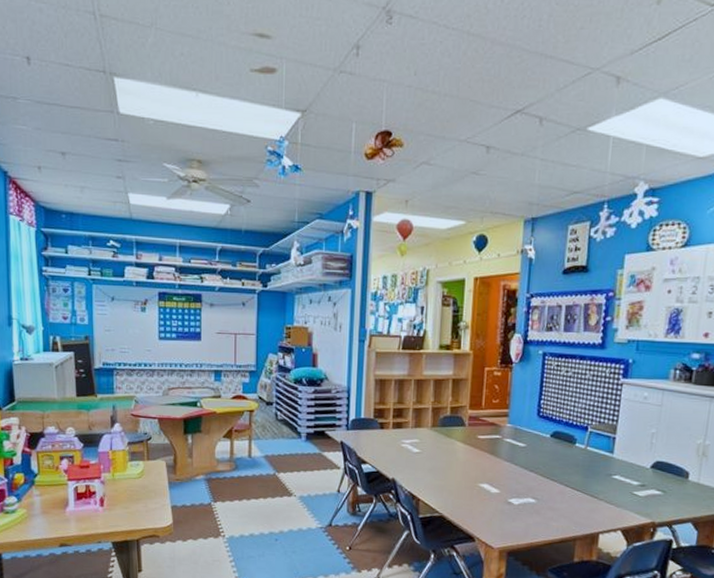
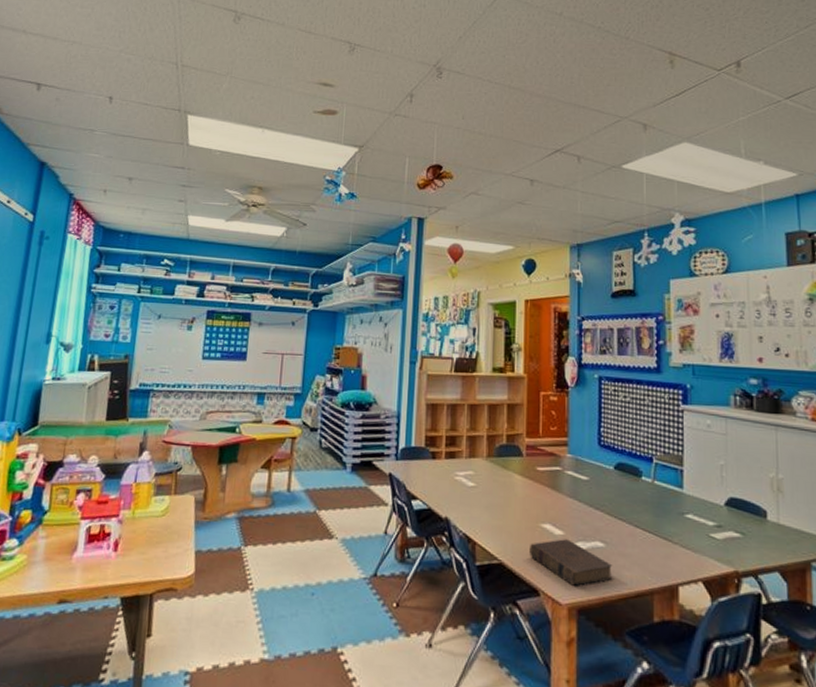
book: none [468,496,542,535] -> present [530,539,613,588]

